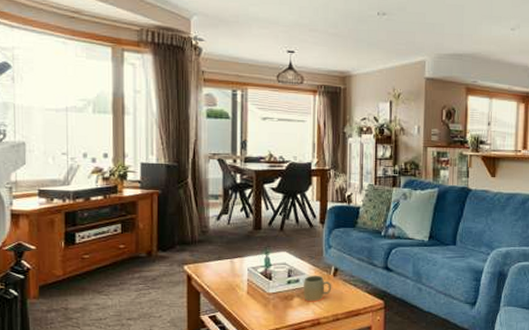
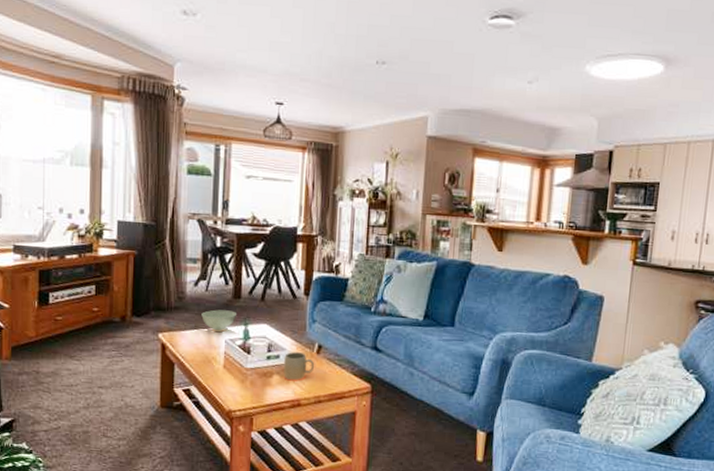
bowl: none [224,241,257,262] -> present [201,309,236,333]

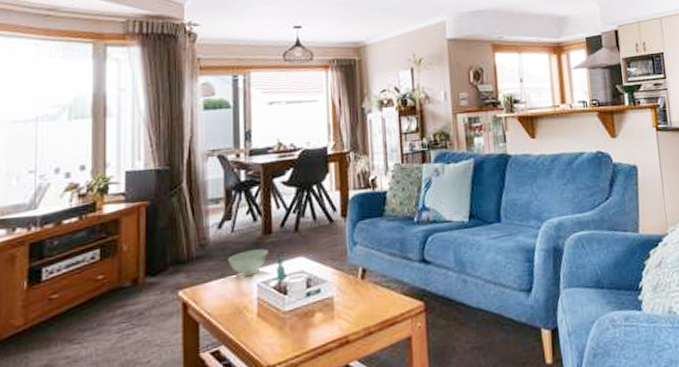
mug: present [283,352,315,381] -> none [325,281,361,316]

